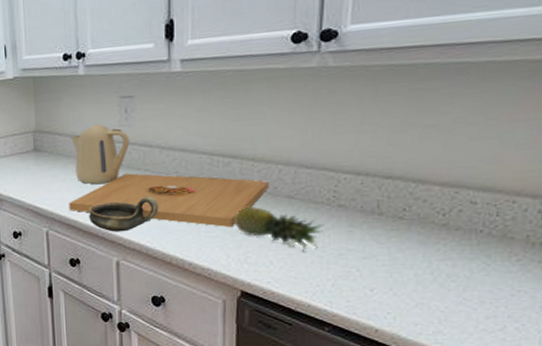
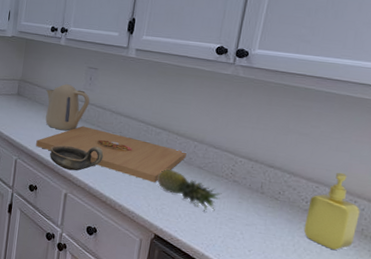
soap dispenser: none [443,167,522,269] -> present [303,172,360,250]

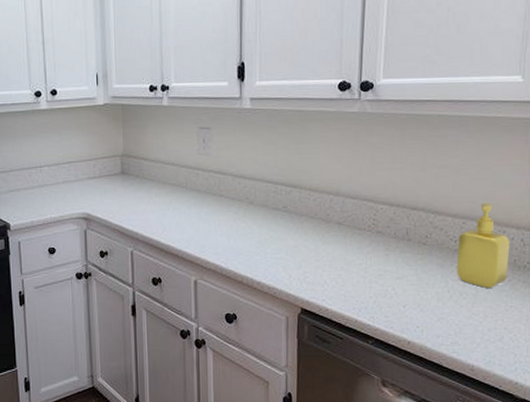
platter: present [36,126,186,183] -> none [152,198,323,250]
kettle: present [45,84,90,131] -> none [154,151,207,207]
oil lamp: present [50,145,104,171] -> none [170,219,232,253]
fruit: present [157,169,222,212] -> none [294,232,367,272]

